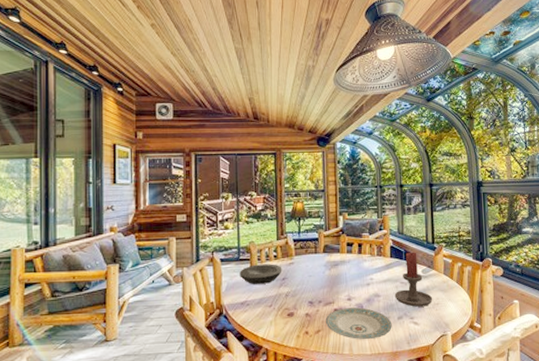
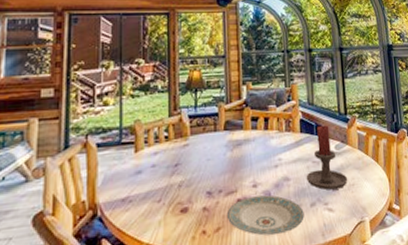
plate: present [240,264,282,284] -> none [121,146,175,175]

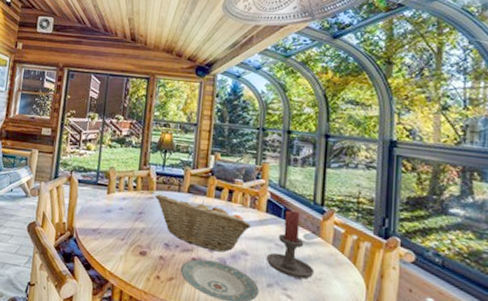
fruit basket: none [191,134,290,186] -> present [155,194,252,252]

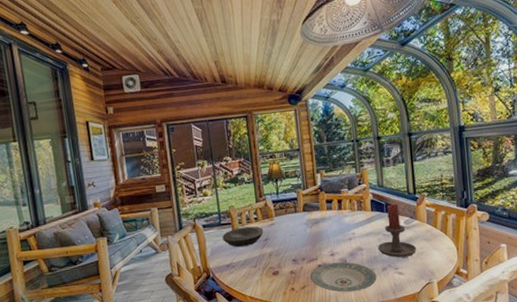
plate: none [95,191,141,215] -> present [222,226,264,247]
fruit basket: present [155,194,252,252] -> none [276,214,362,255]

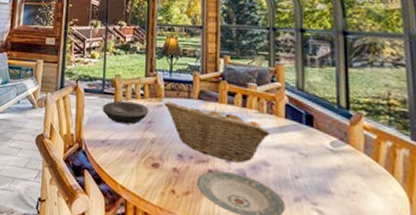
fruit basket: none [276,214,362,255] -> present [165,102,271,163]
candle holder: present [377,203,417,258] -> none [290,115,347,193]

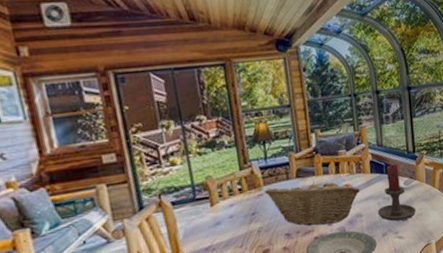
plate: present [103,100,149,125] -> none [198,198,251,226]
candle holder: none [290,115,347,193] -> present [377,163,416,222]

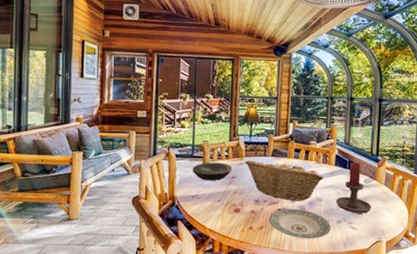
plate: none [198,198,251,226] -> present [193,162,232,180]

